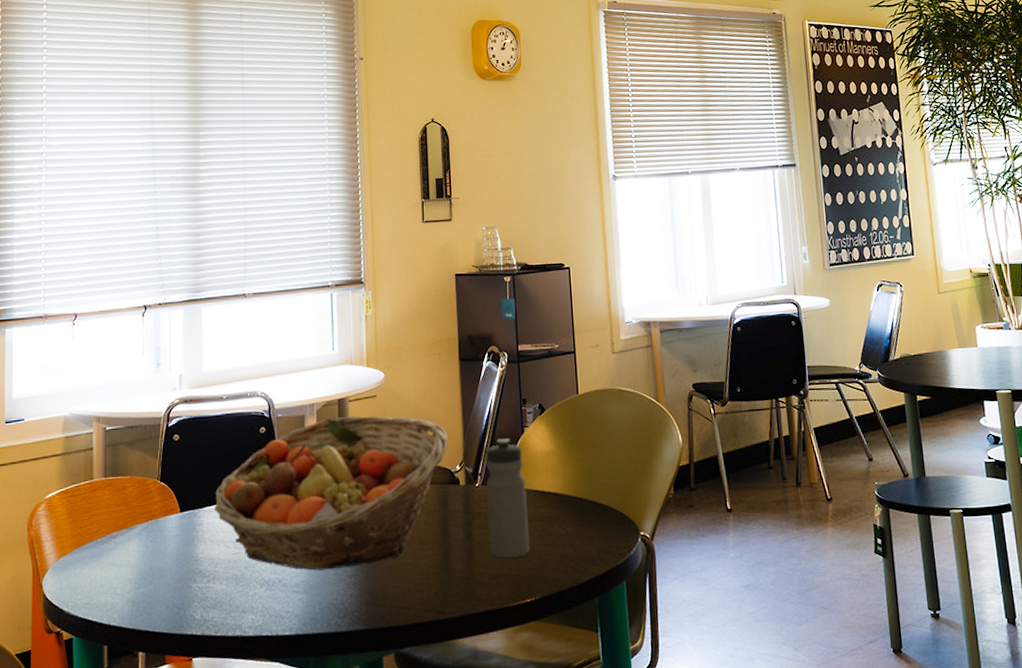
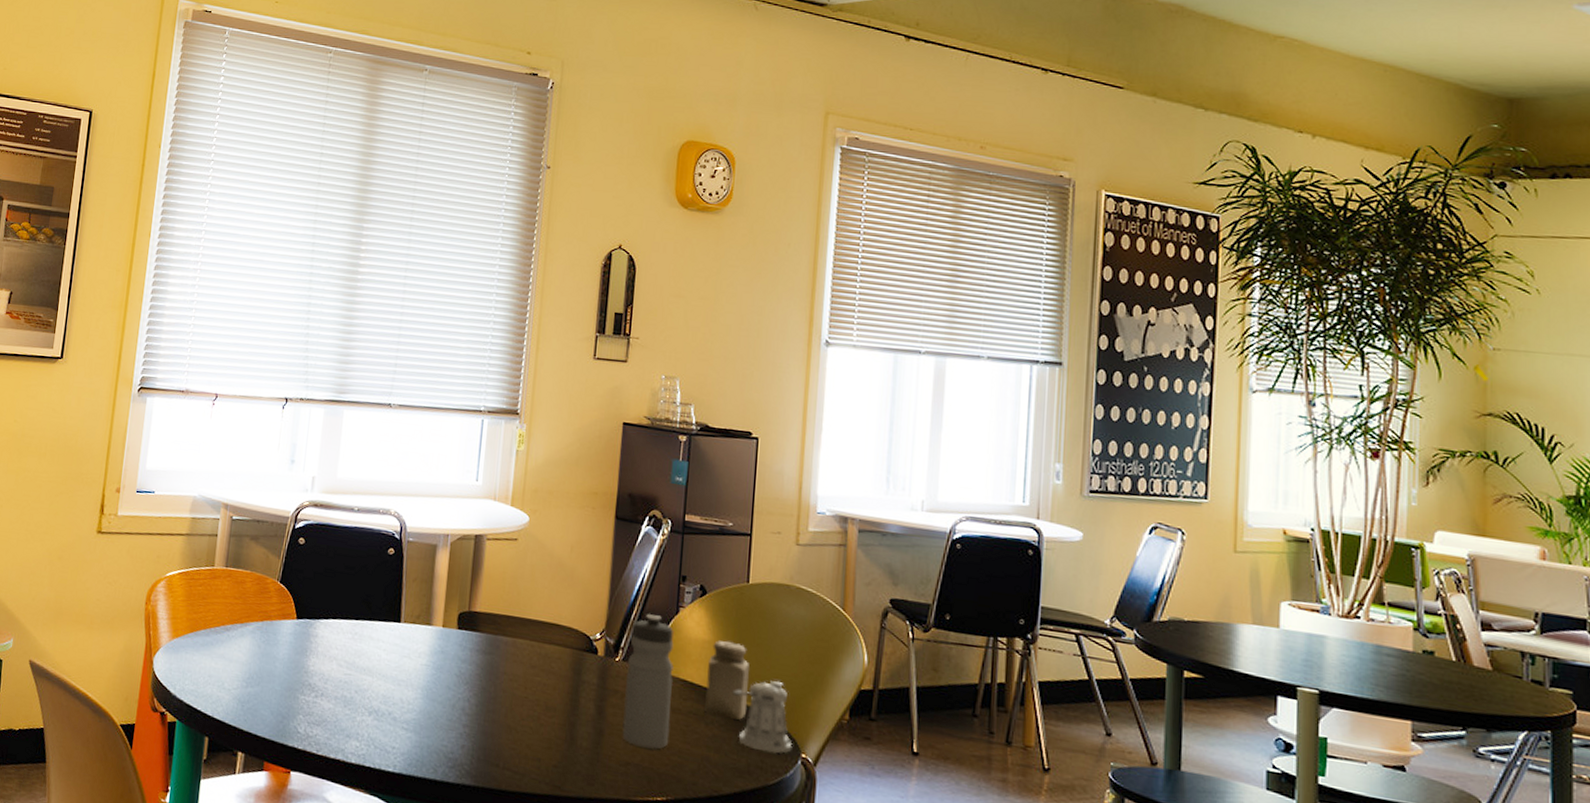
fruit basket: present [214,416,448,571] -> none [331,553,591,719]
salt shaker: none [554,448,591,516] -> present [705,640,749,720]
pepper shaker: none [577,474,632,538] -> present [732,681,793,754]

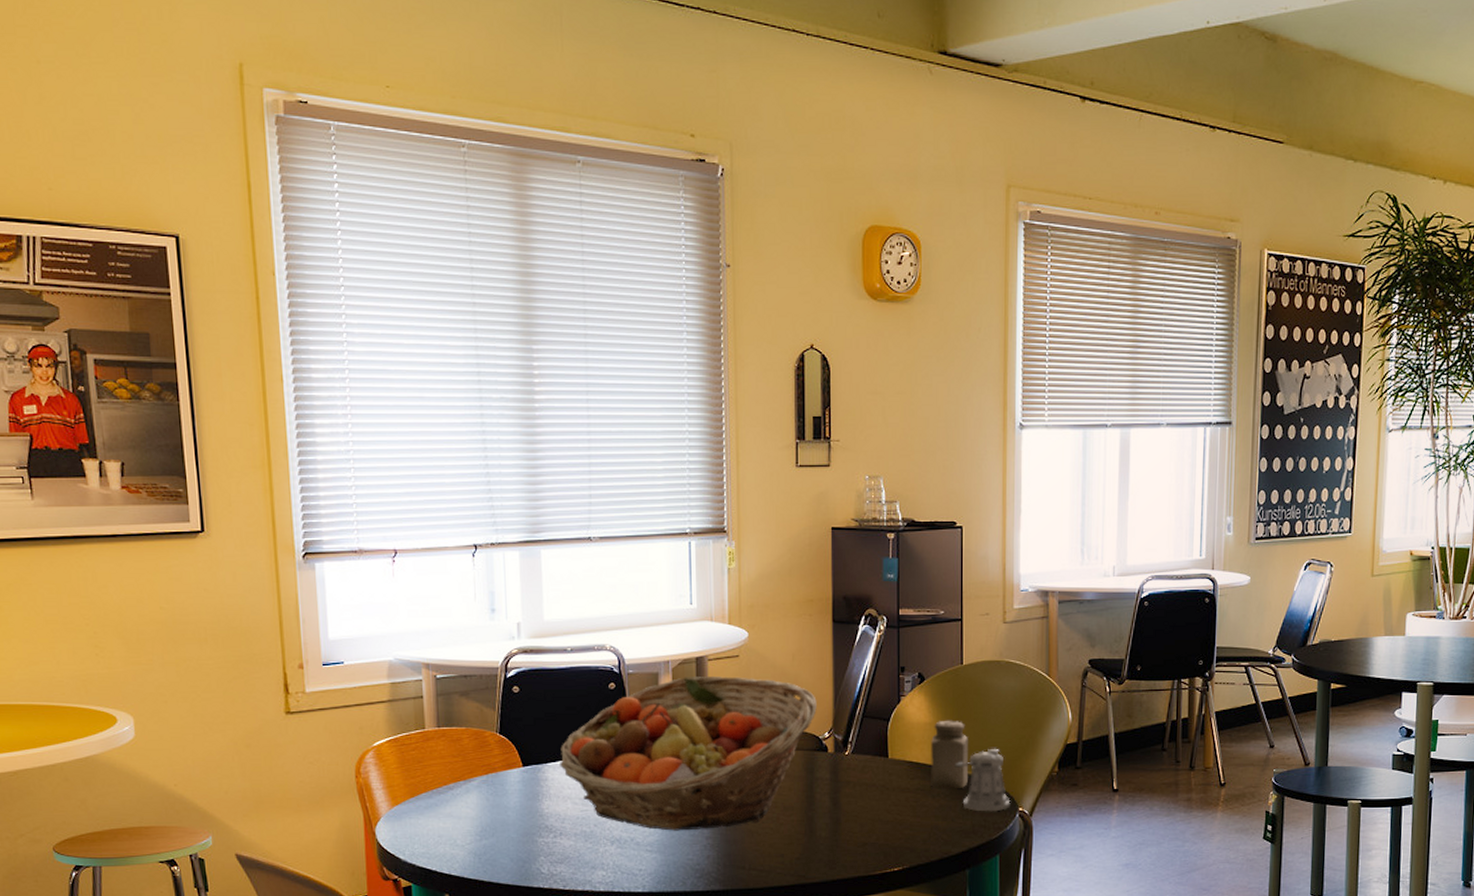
fruit basket: none [331,553,591,719] -> present [560,677,817,831]
water bottle: present [622,614,674,750] -> none [857,707,901,829]

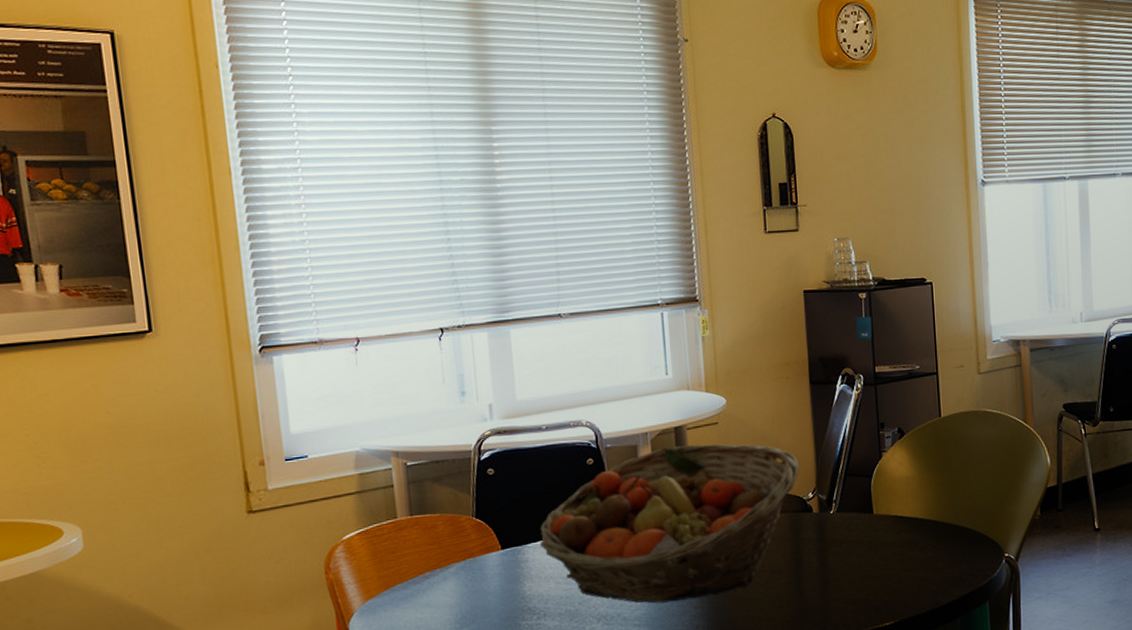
salt shaker: present [931,721,968,788] -> none [914,472,953,540]
pepper shaker: present [955,749,1011,812] -> none [939,497,997,561]

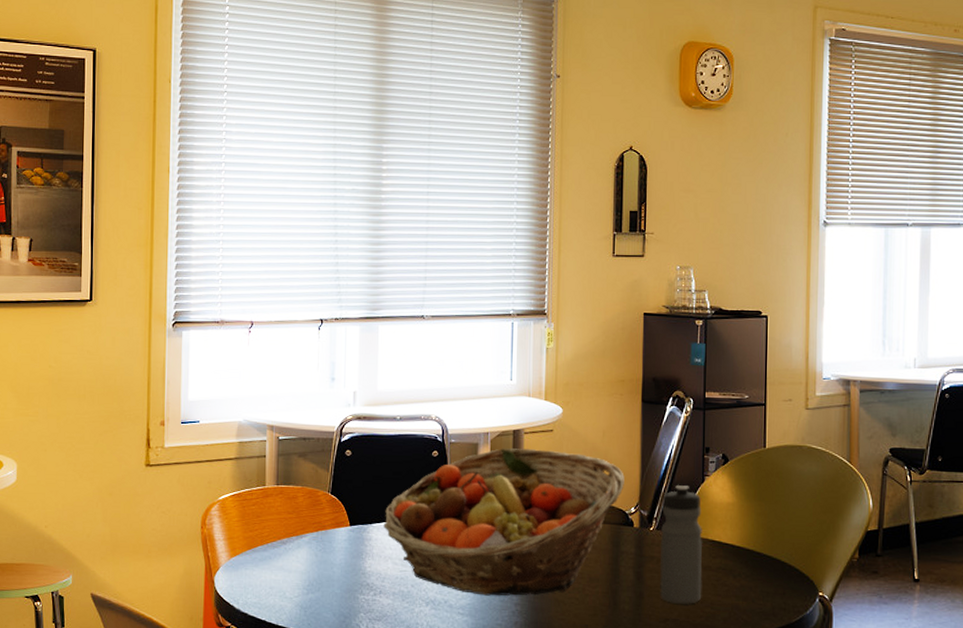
water bottle: none [841,464,889,585] -> present [660,485,702,605]

